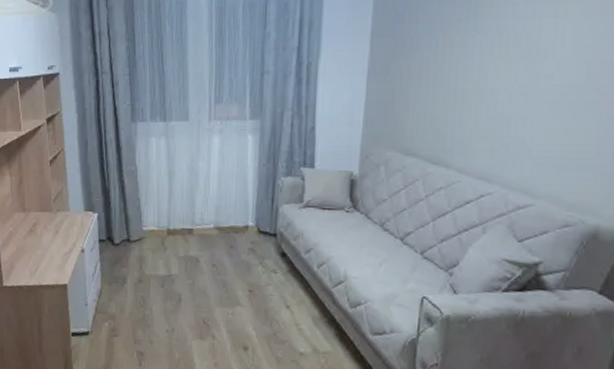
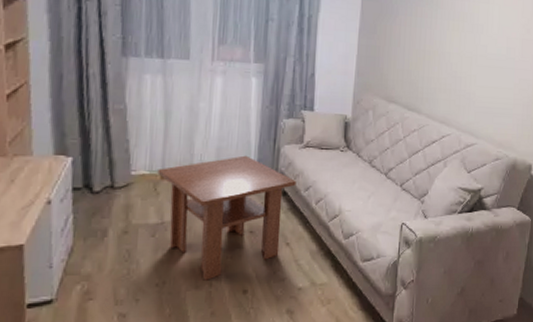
coffee table: none [164,214,296,333] -> present [157,155,297,280]

